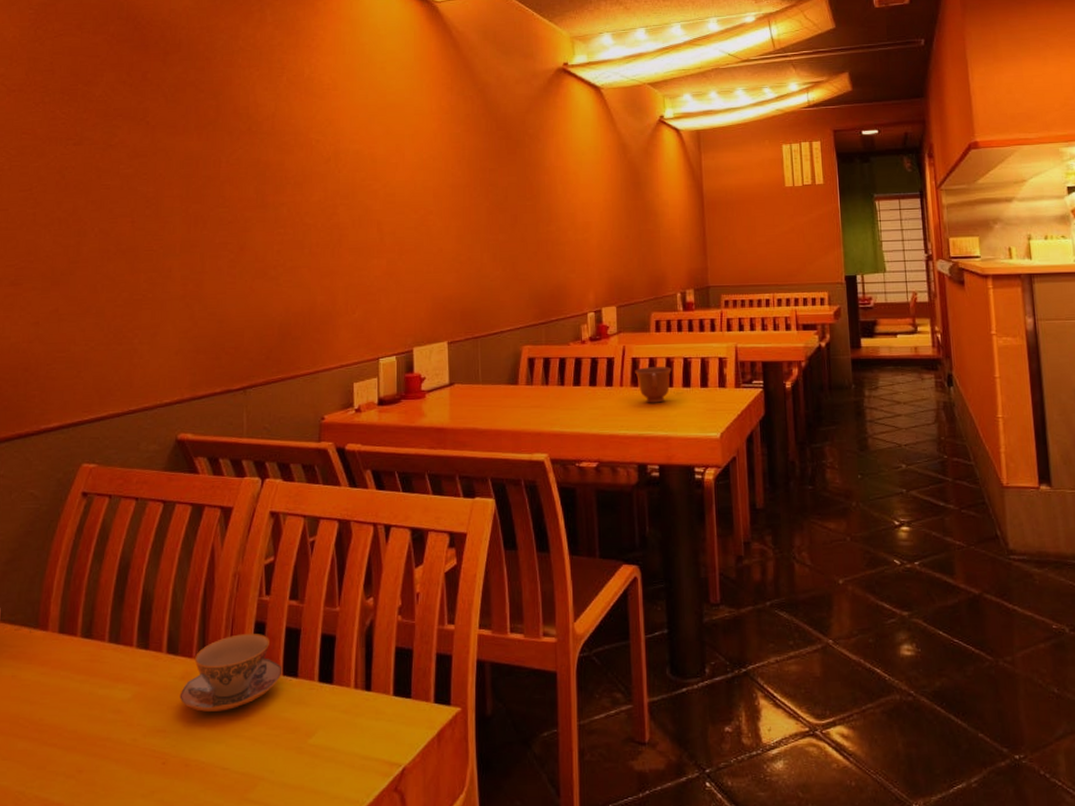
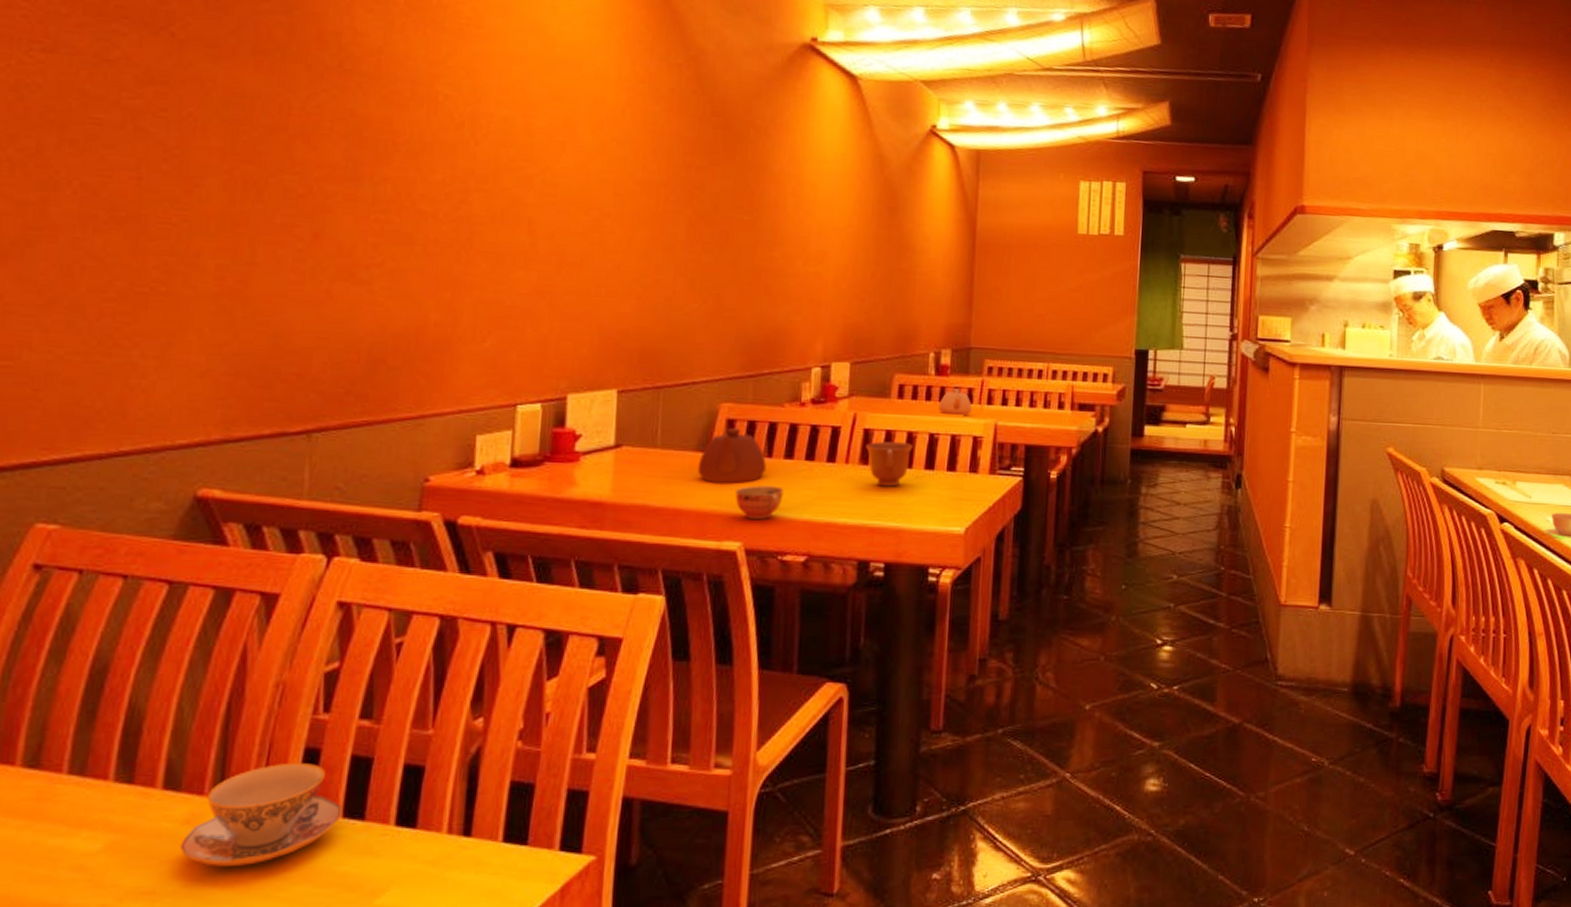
teapot: none [510,364,561,409] -> present [697,427,767,485]
teacup: none [539,408,576,435] -> present [735,485,784,519]
teapot: none [688,320,715,342] -> present [938,388,972,416]

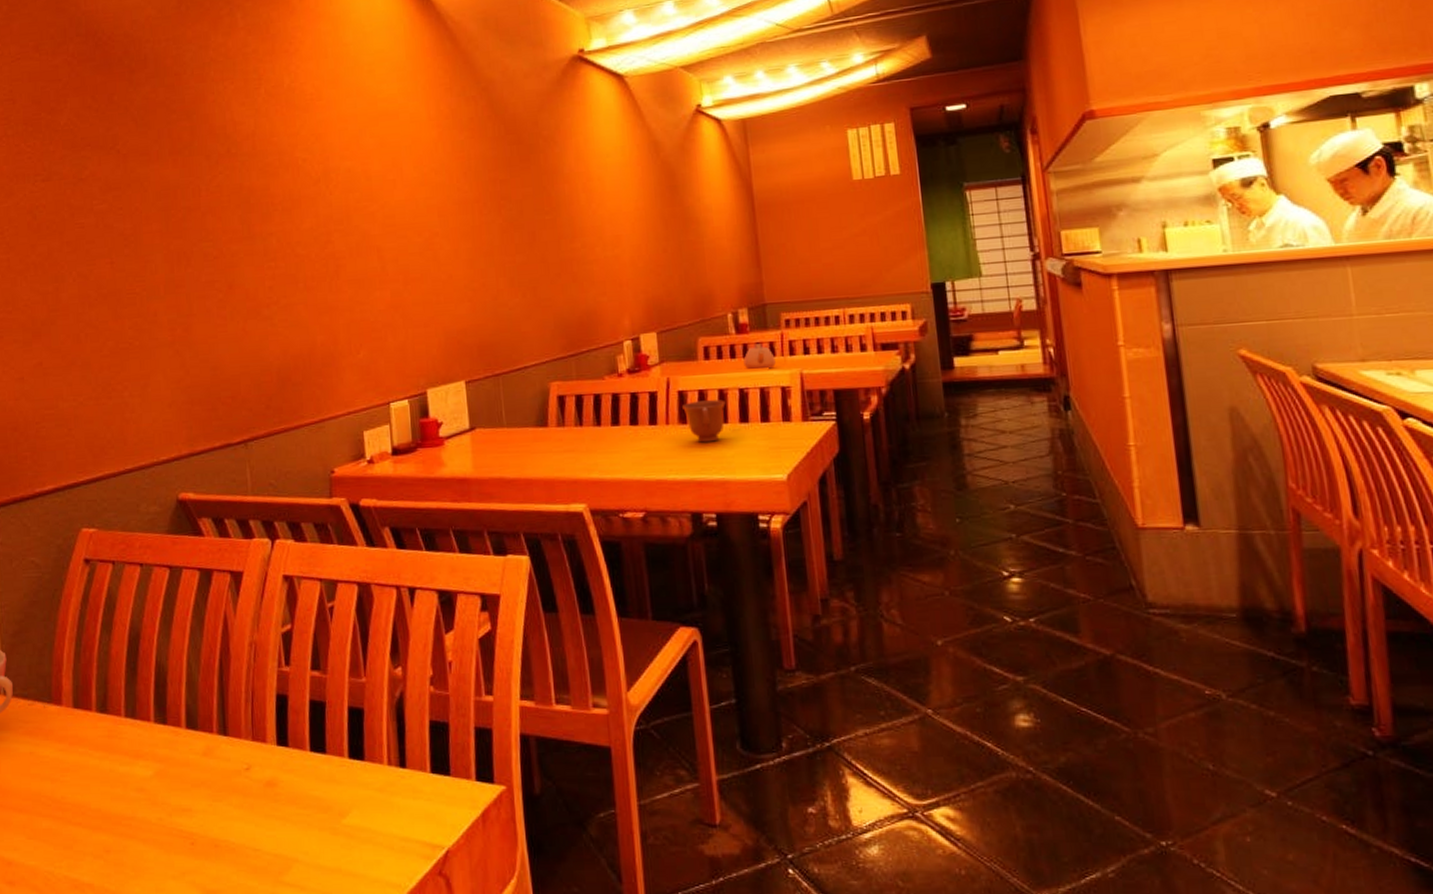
teacup: present [180,762,343,867] -> none [203,706,309,790]
teapot: present [697,427,767,485] -> none [539,402,597,454]
teacup: present [735,485,784,519] -> none [574,451,616,482]

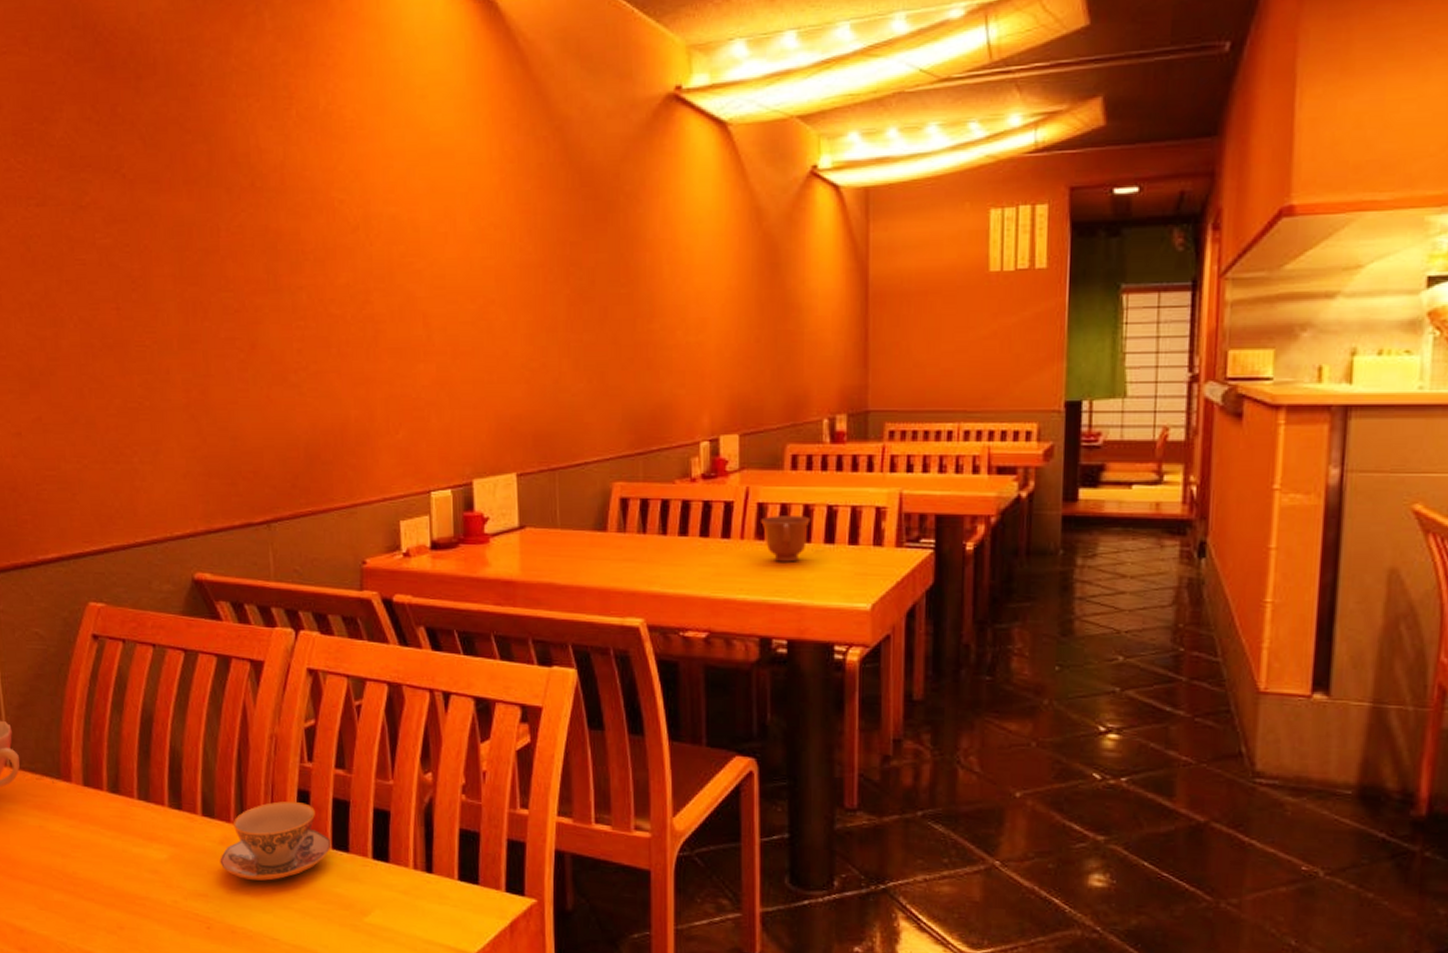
teacup: none [203,706,309,790] -> present [220,801,332,881]
teapot: present [743,344,776,370] -> none [836,456,873,486]

